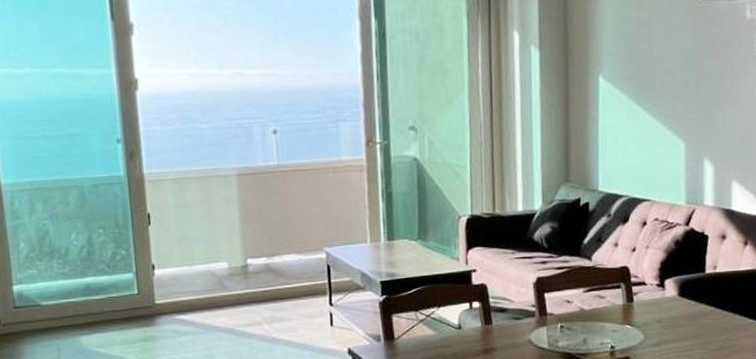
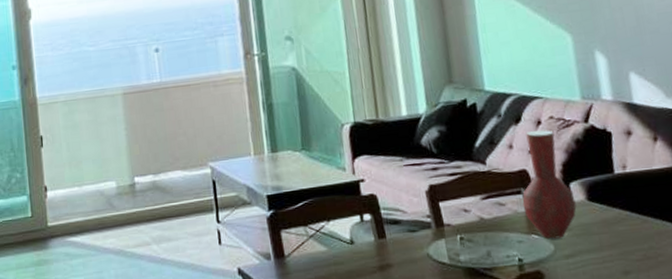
vase: none [620,230,668,330] -> present [522,130,577,239]

